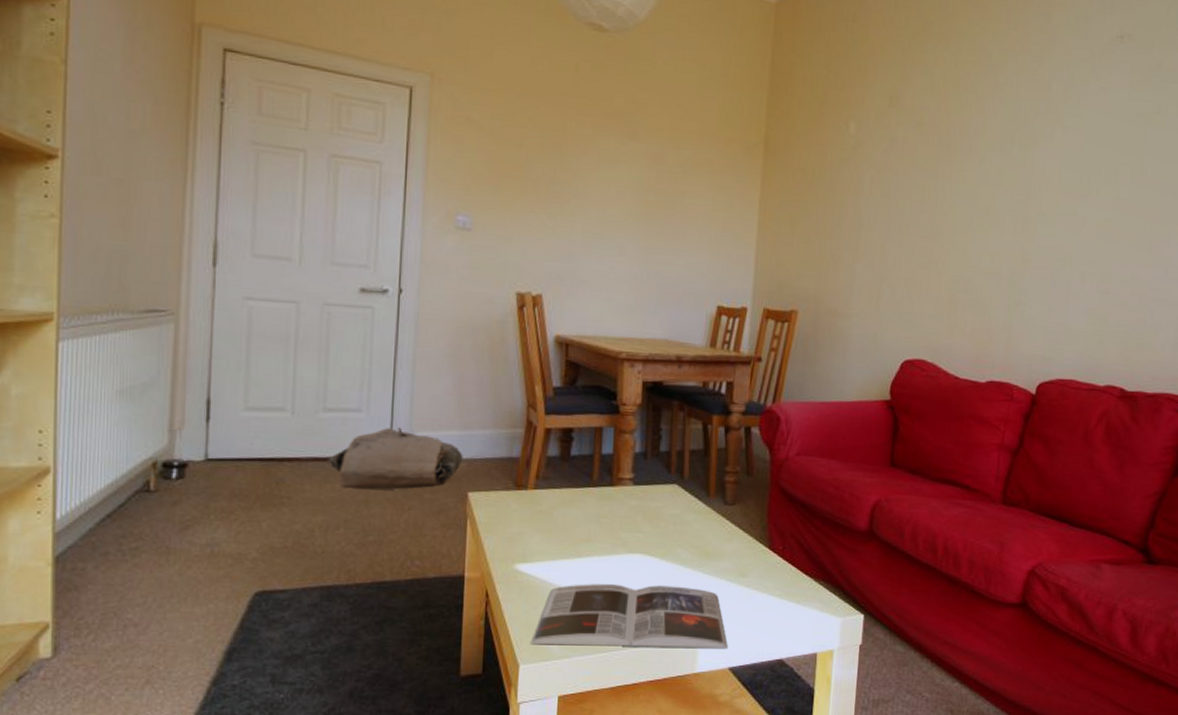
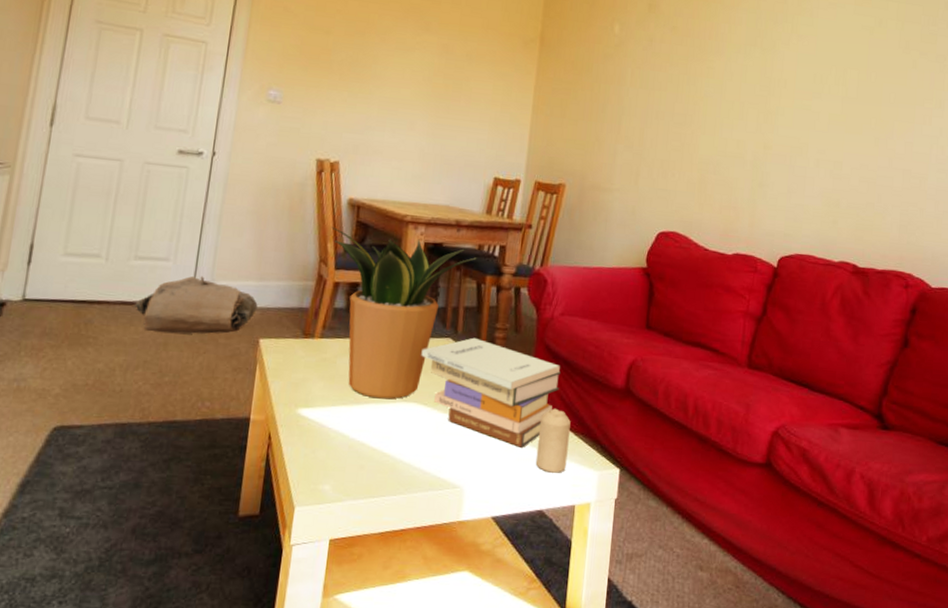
magazine: present [530,584,728,648] -> none [307,430,492,497]
potted plant: none [538,368,703,551] -> present [331,227,478,399]
books: none [645,482,799,596] -> present [421,337,562,448]
candle: none [773,554,810,621] -> present [535,408,571,473]

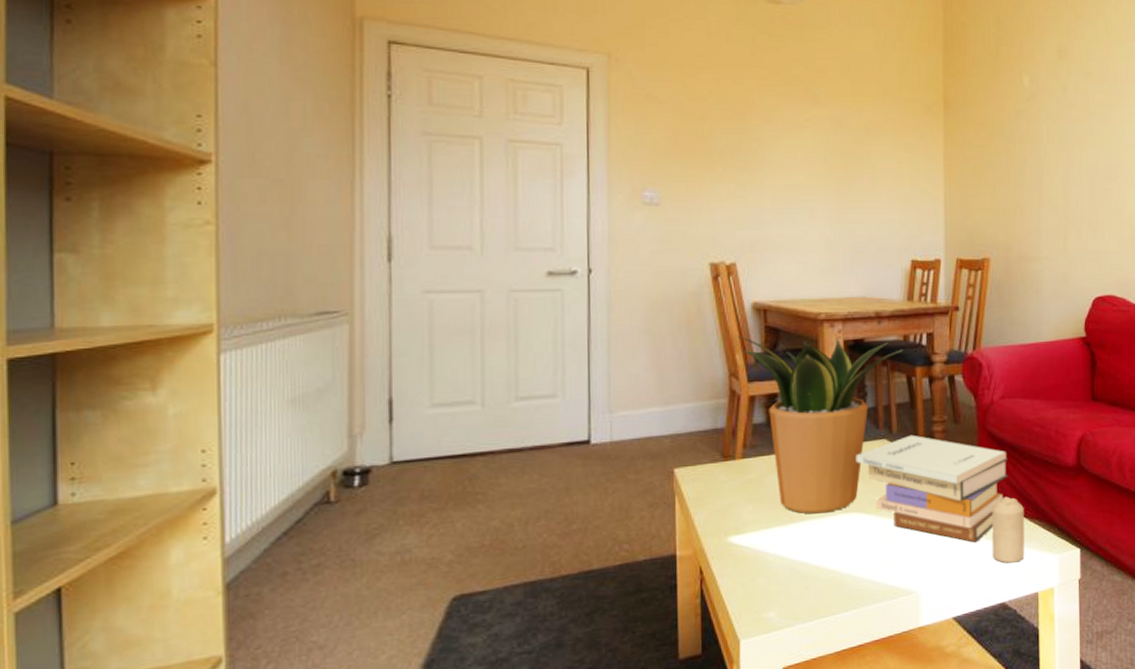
bag: present [133,276,258,334] -> none [523,409,667,478]

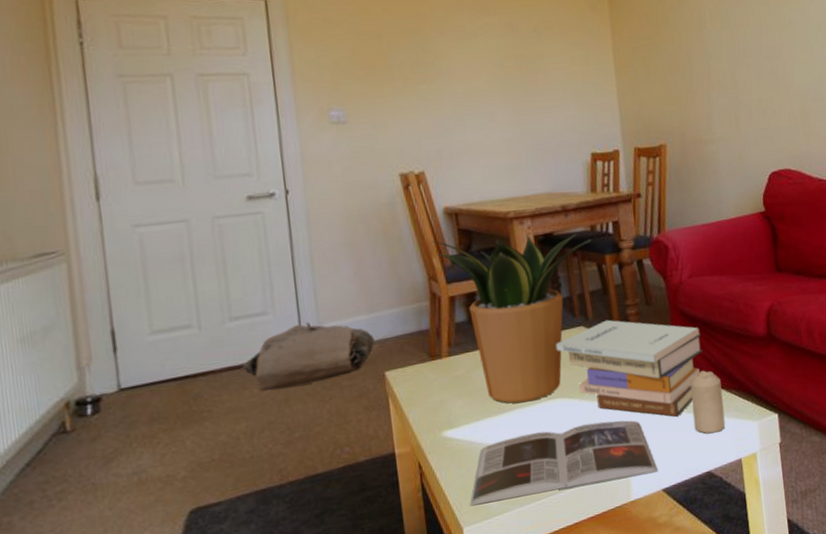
bag: none [523,409,667,478] -> present [242,322,375,391]
magazine: none [750,541,950,618] -> present [470,420,658,507]

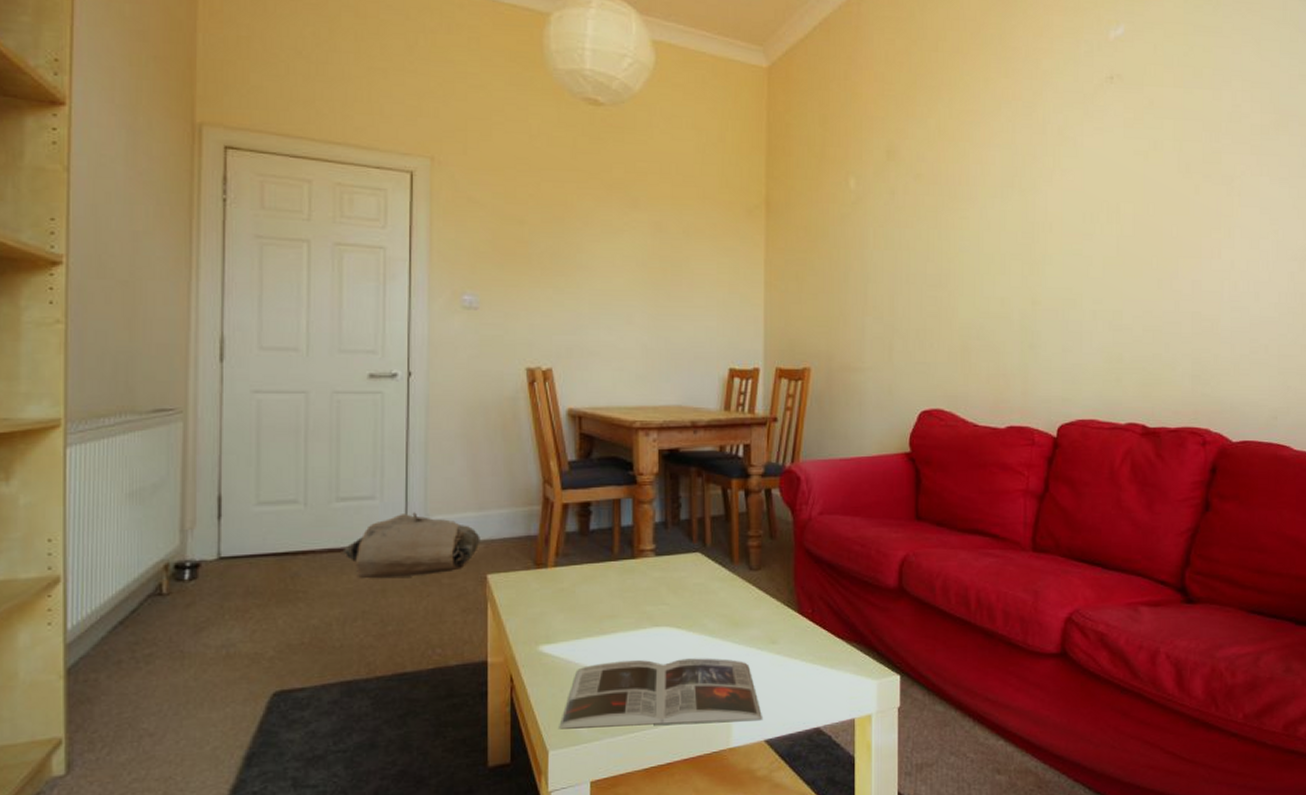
potted plant: present [432,233,593,404] -> none [552,443,720,626]
books: present [556,319,703,417] -> none [668,549,826,663]
candle: present [690,370,725,434] -> none [807,617,841,687]

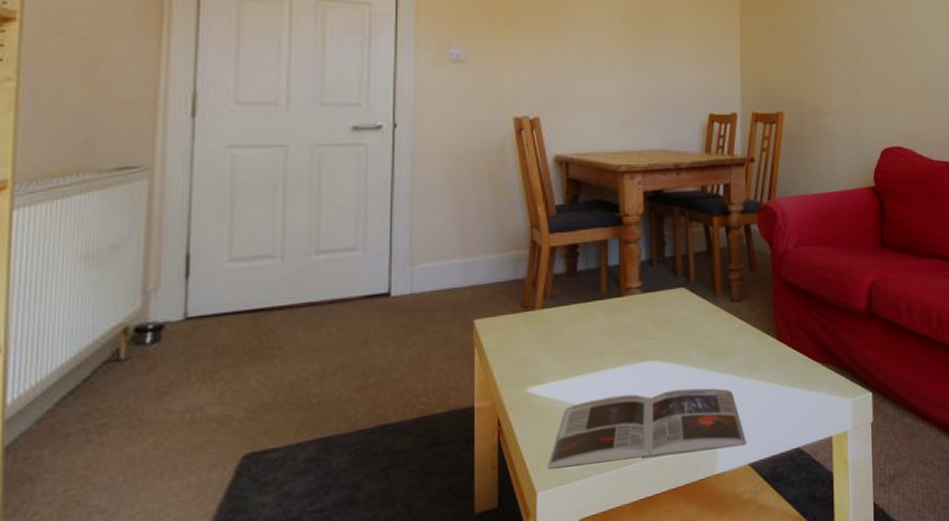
bag: present [342,512,480,579] -> none [322,261,467,332]

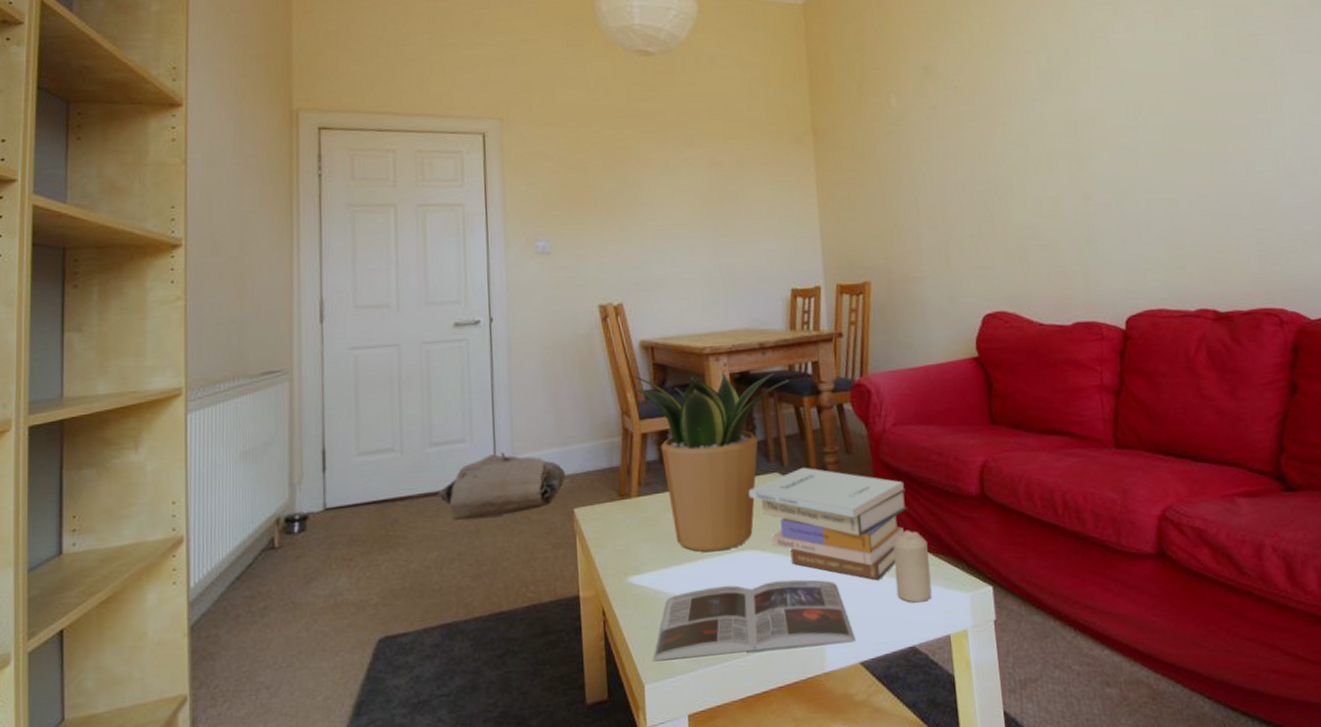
bag: none [322,261,467,332] -> present [437,452,566,521]
potted plant: none [539,188,702,363] -> present [627,371,791,552]
books: none [654,283,803,388] -> present [748,467,907,580]
candle: none [786,342,819,408] -> present [893,530,932,603]

